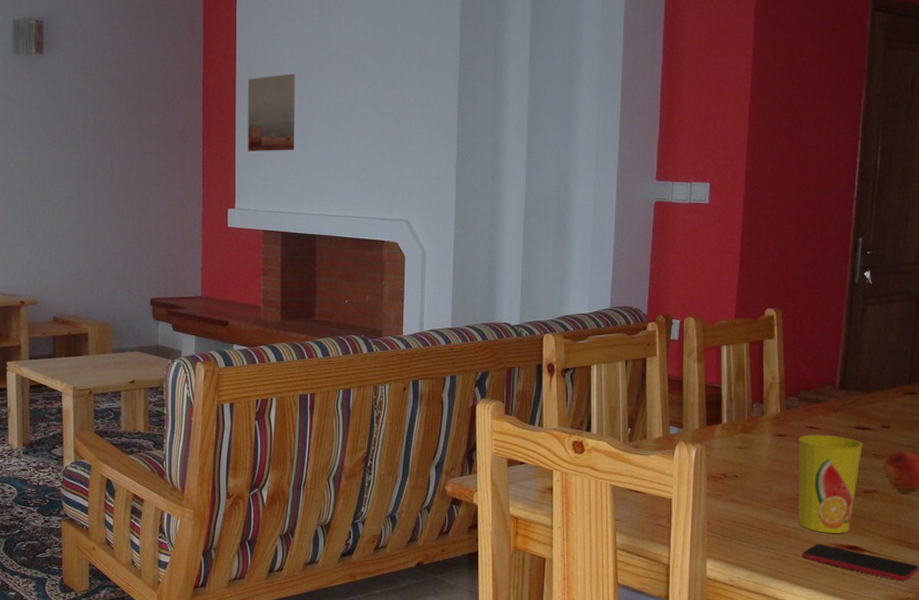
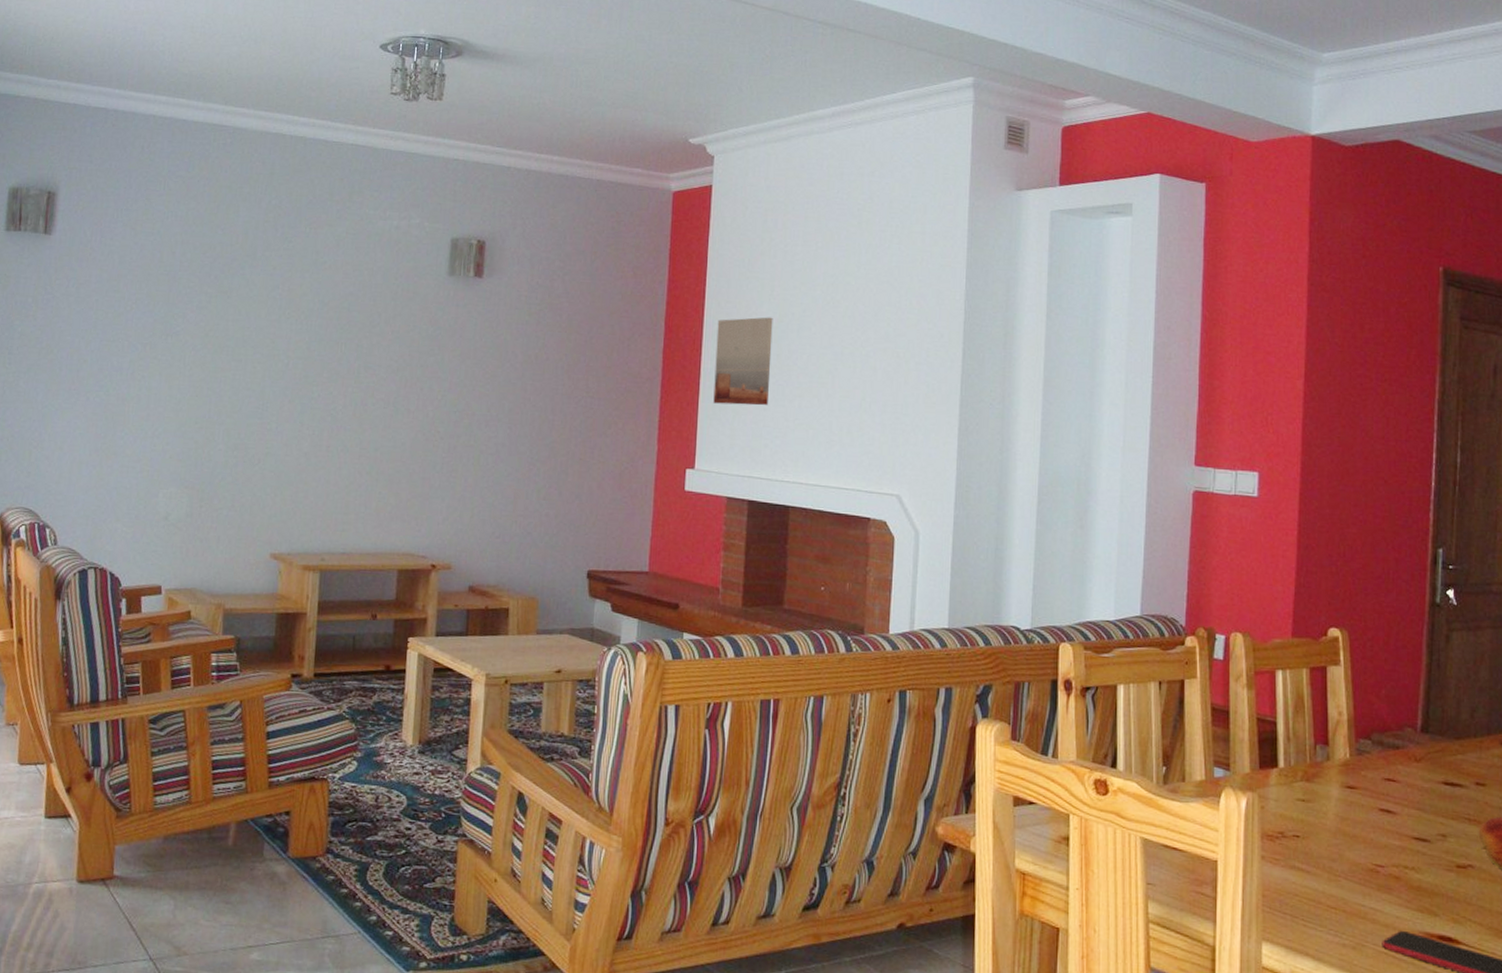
cup: present [798,435,863,533] -> none [1373,788,1453,919]

